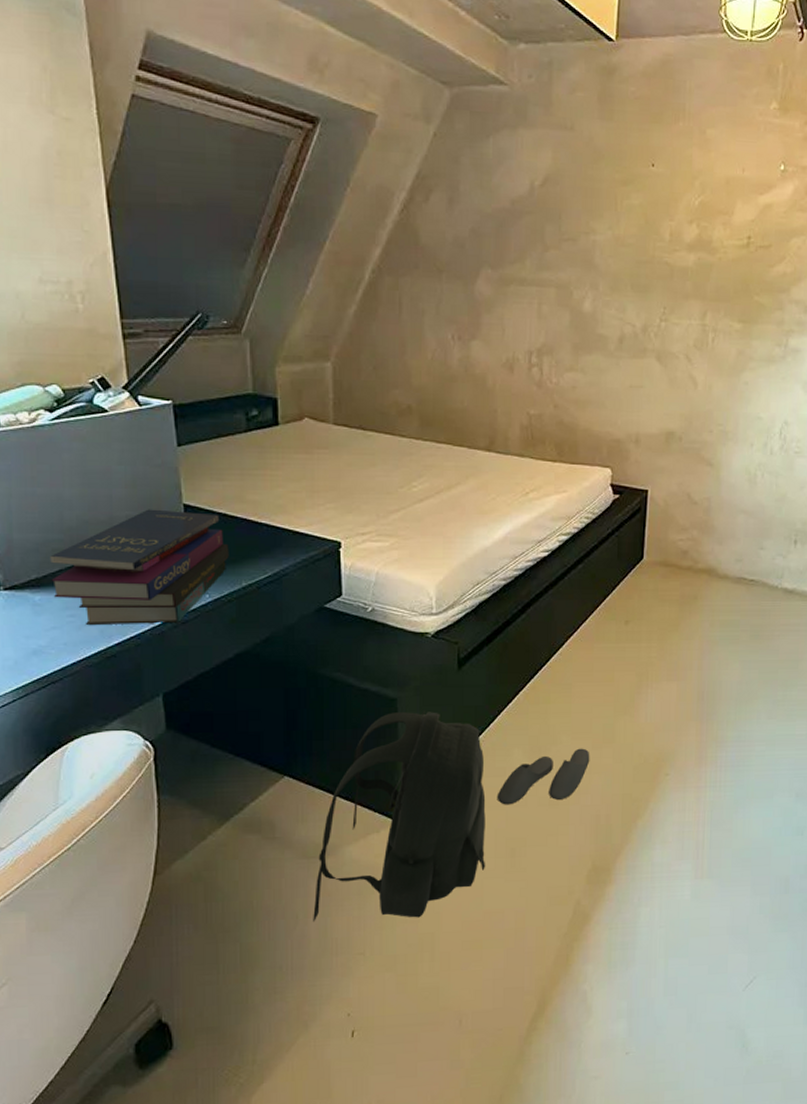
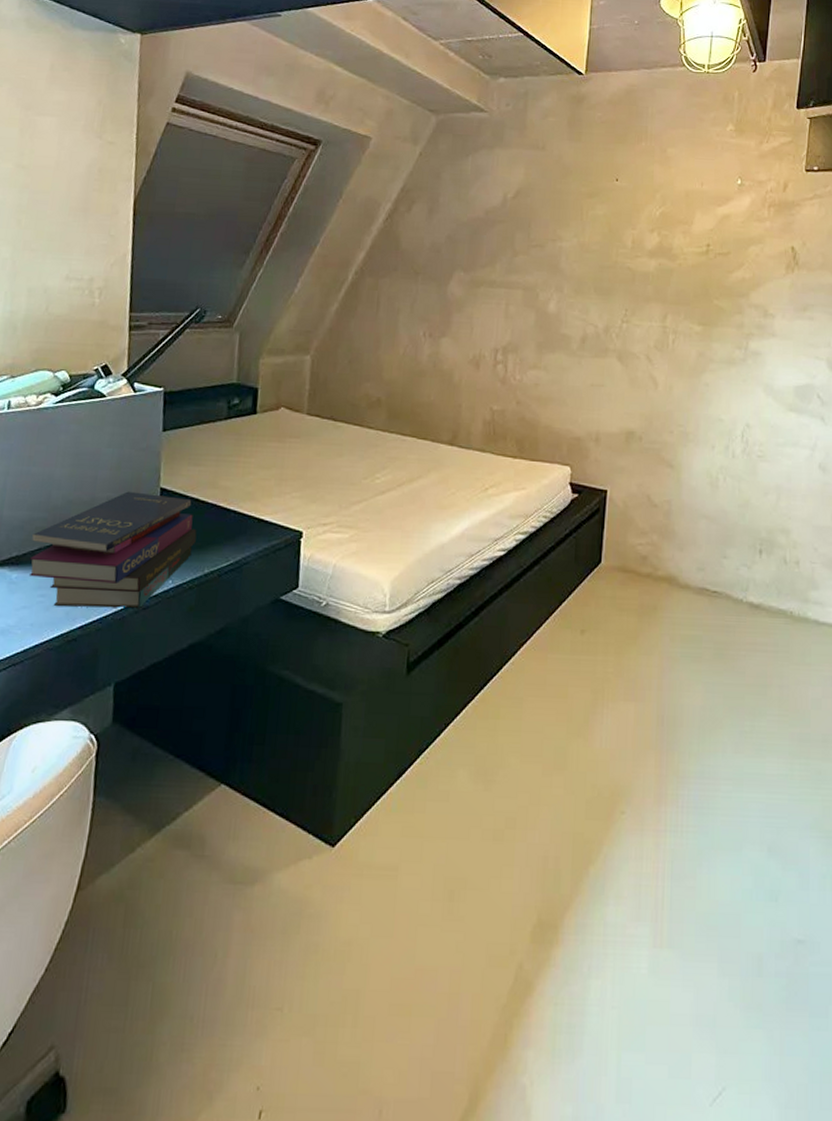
backpack: present [313,709,486,922] -> none [232,717,427,969]
slippers: present [497,748,590,805] -> none [437,774,540,836]

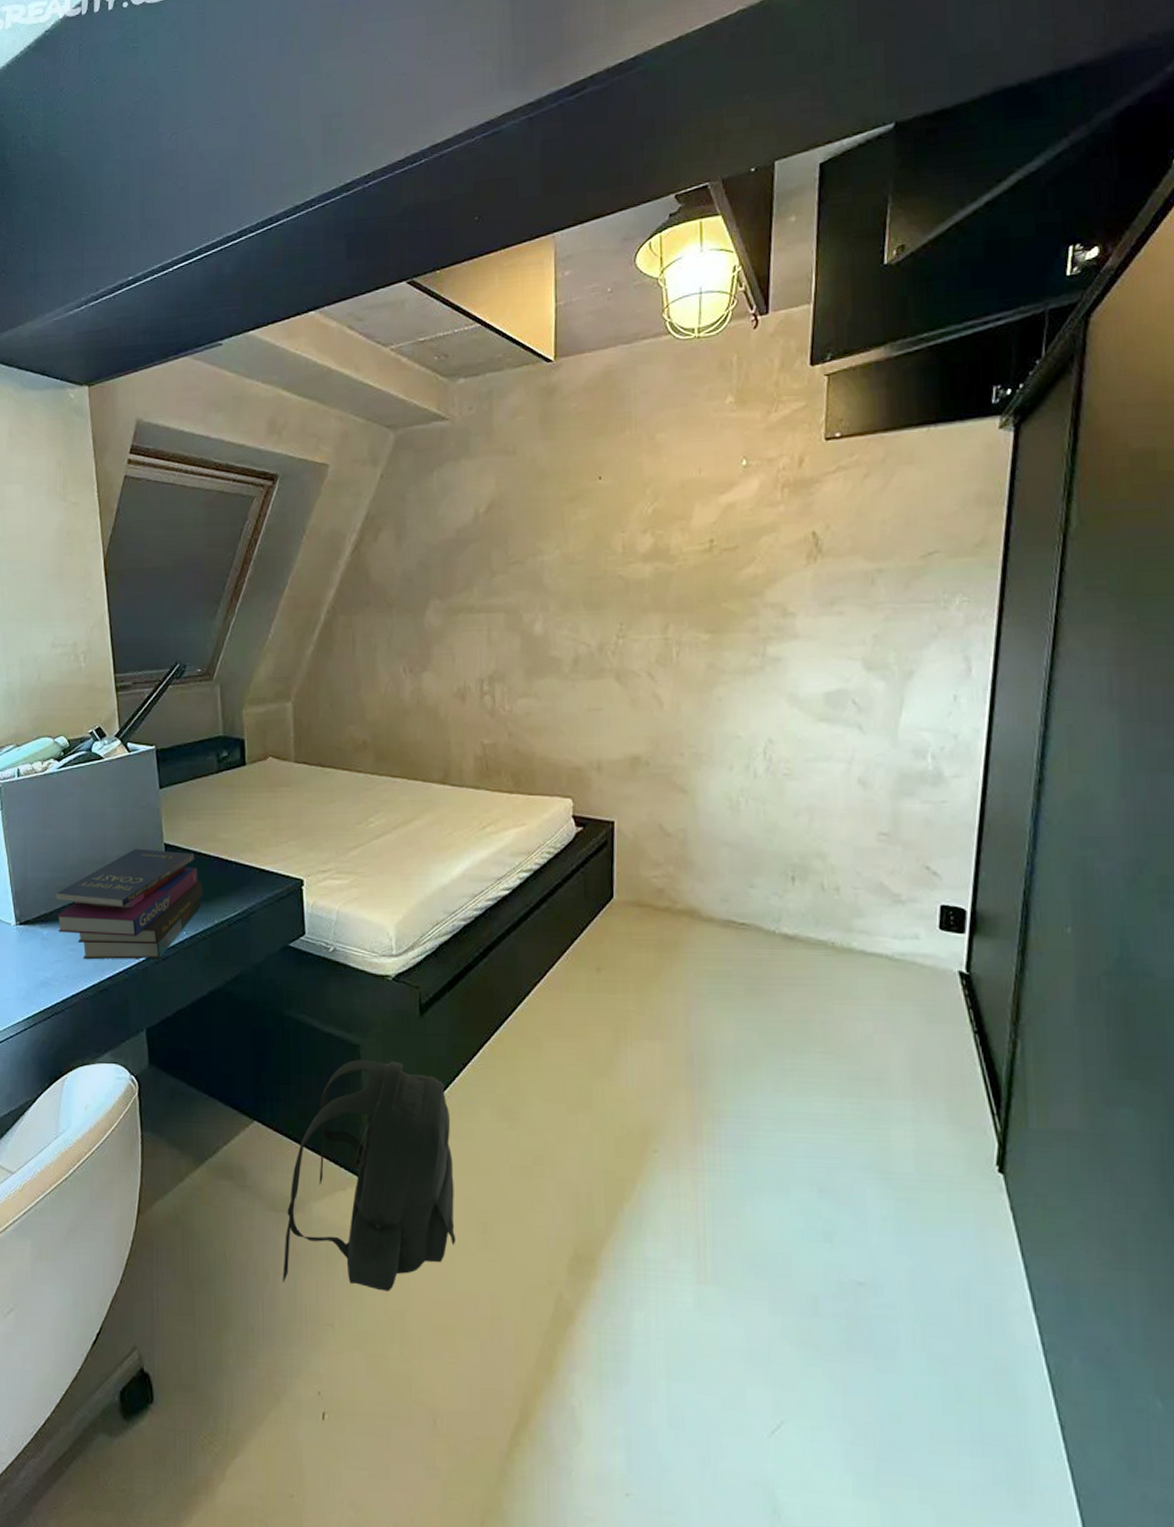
backpack: none [232,717,427,969] -> present [283,1058,457,1292]

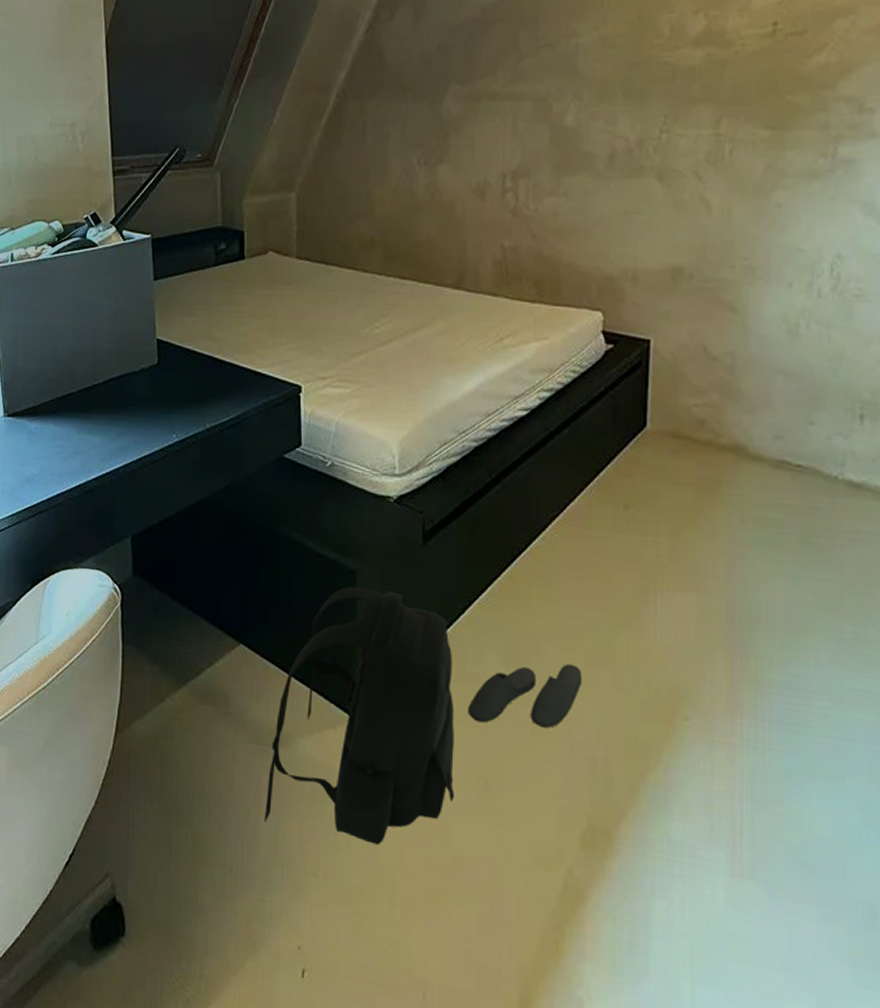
books: present [56,848,203,959] -> none [44,343,195,461]
slippers: none [465,1112,565,1172] -> present [467,663,583,728]

